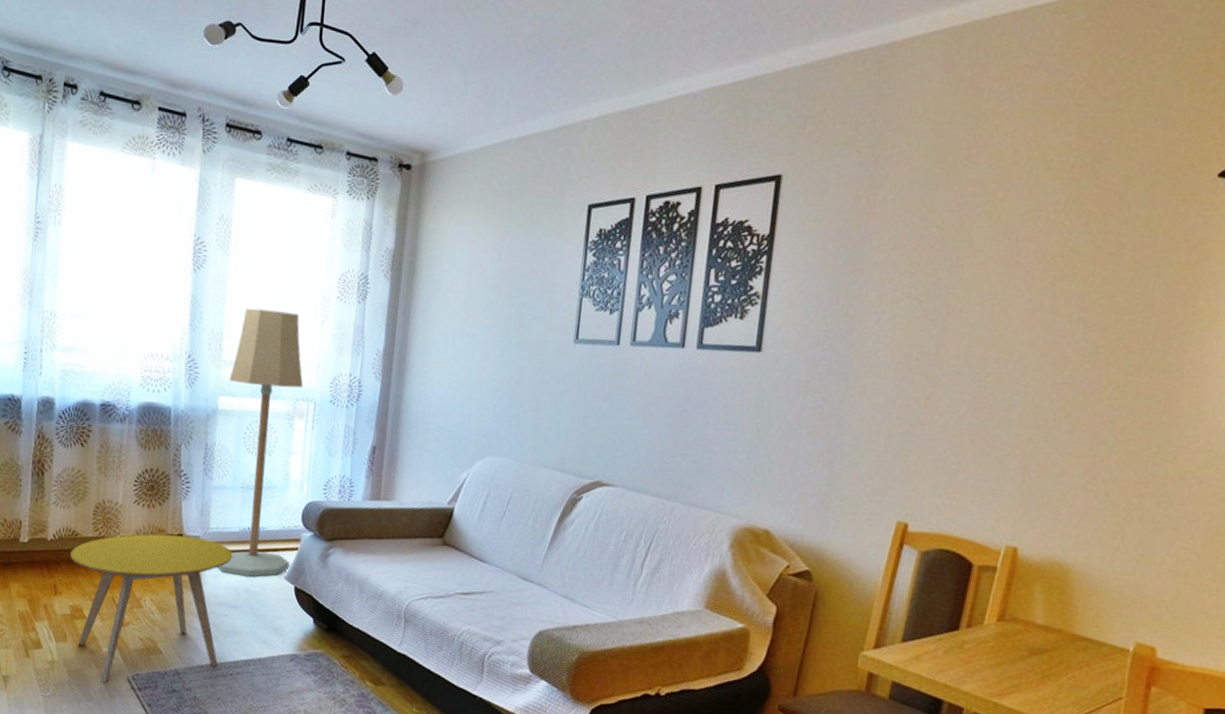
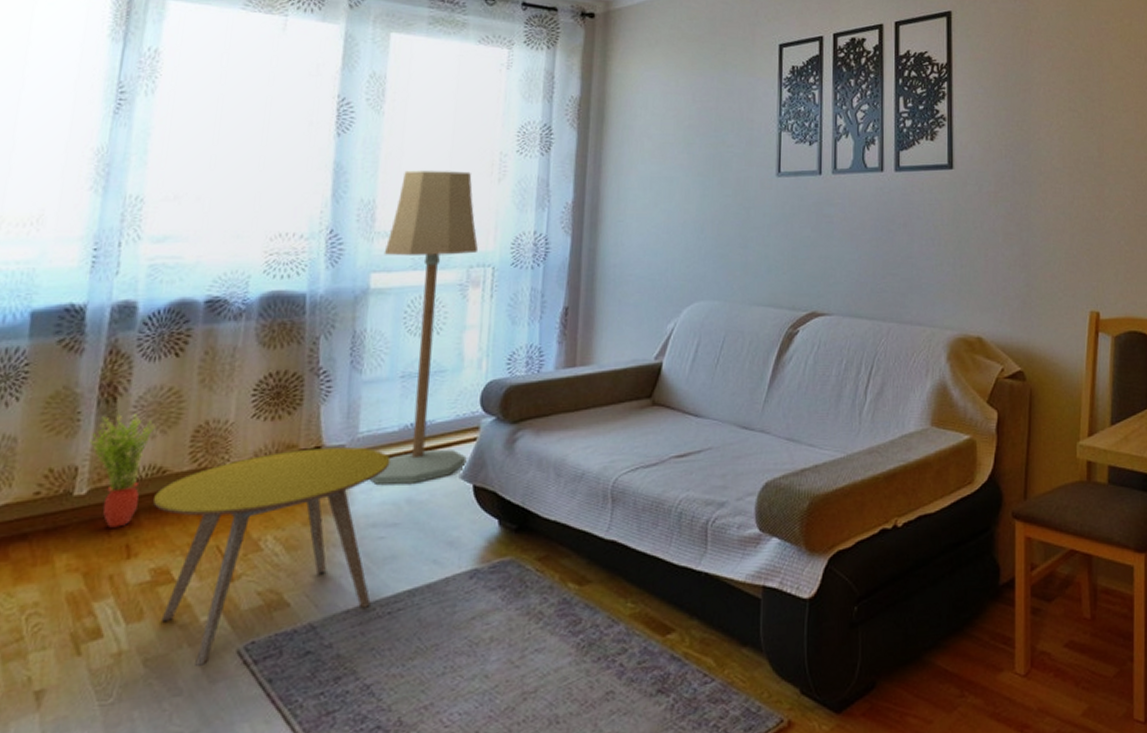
potted plant: none [27,485,70,571] -> present [88,414,156,528]

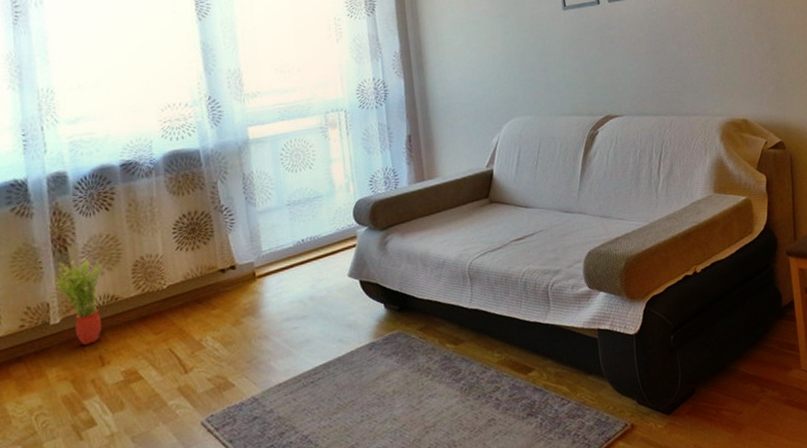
side table: present [153,447,391,666] -> none [113,262,296,437]
floor lamp: present [370,170,479,486] -> none [255,36,351,290]

